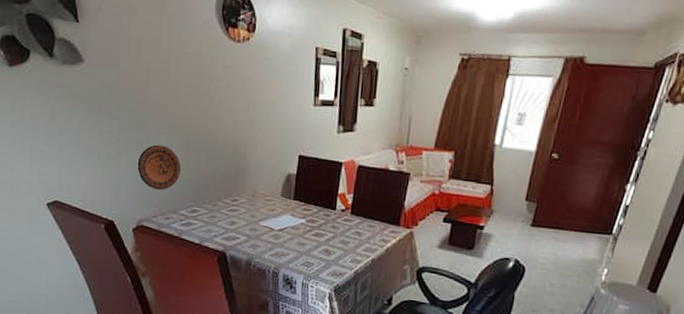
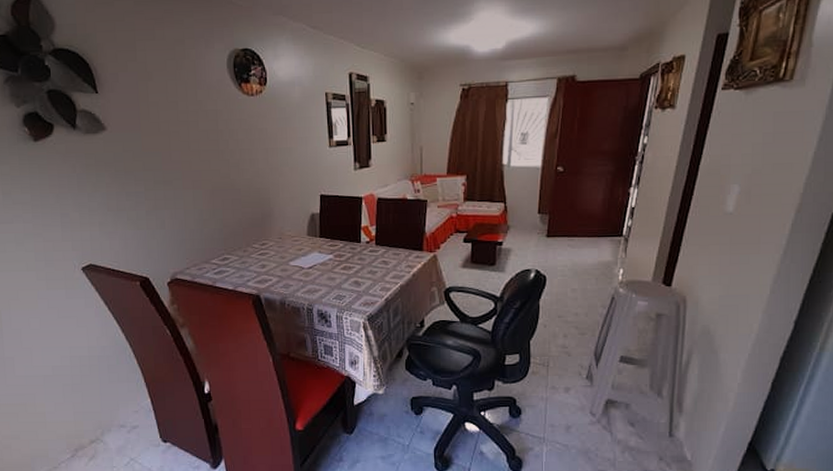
decorative plate: present [137,144,181,190] -> none [166,200,209,242]

